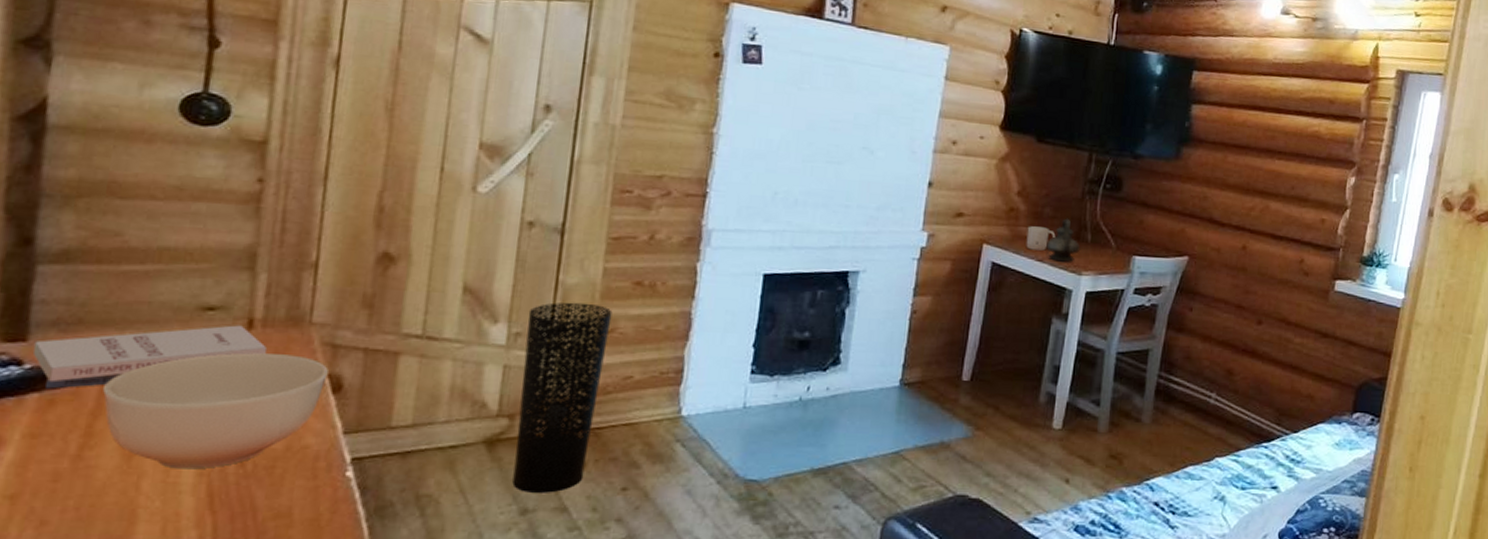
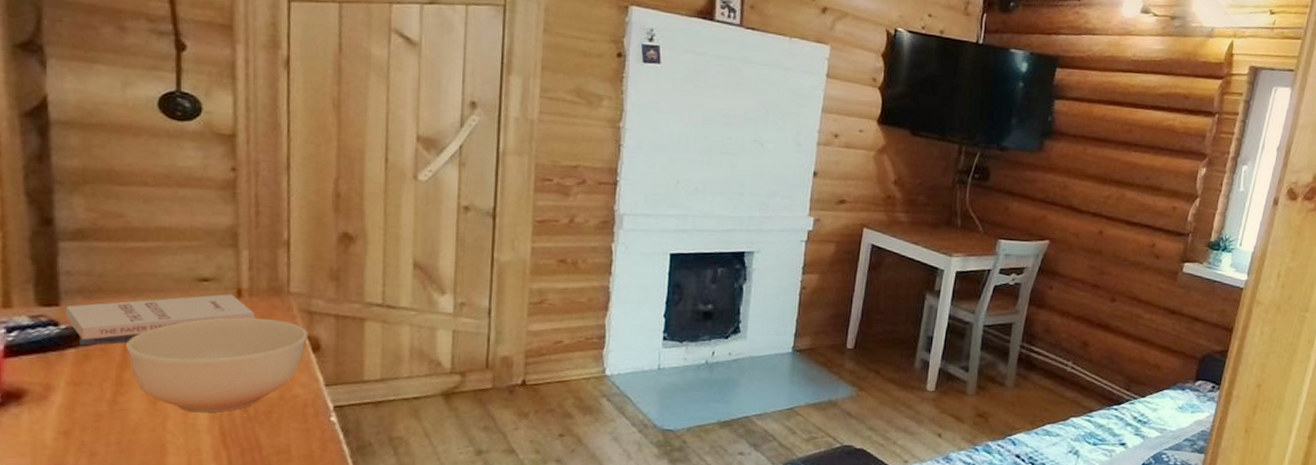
umbrella stand: present [512,302,613,493] -> none [468,277,542,438]
mug: present [1026,226,1056,251] -> none [902,212,929,234]
teapot: present [1045,218,1081,261] -> none [919,205,951,244]

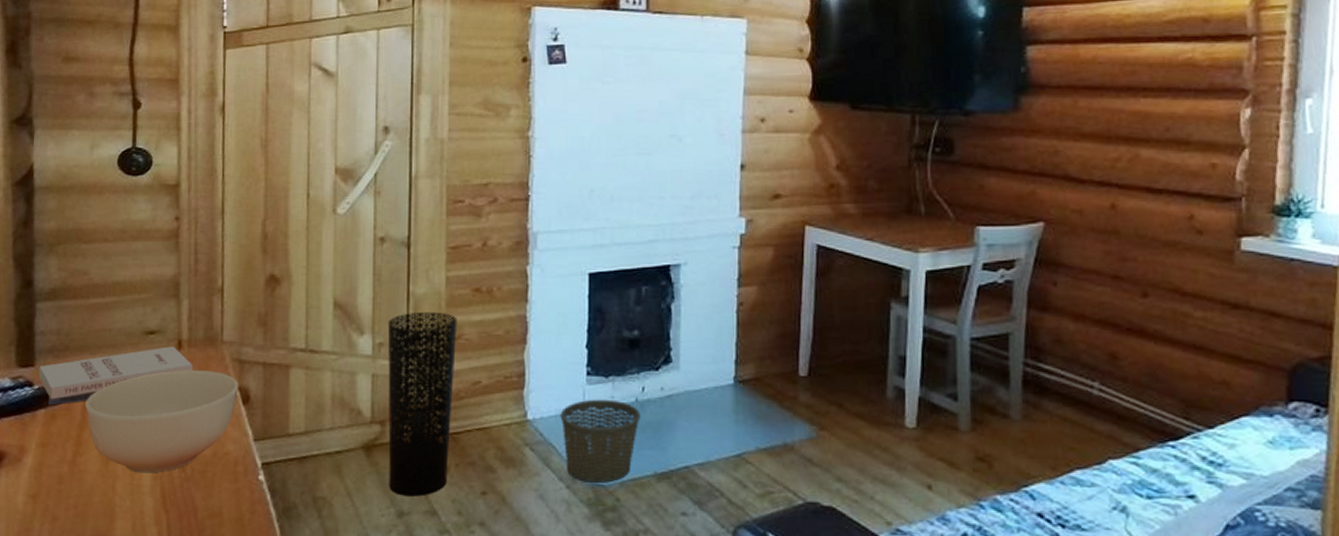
umbrella stand: none [468,277,542,438] -> present [387,311,457,497]
basket: none [636,360,709,429] -> present [560,399,641,483]

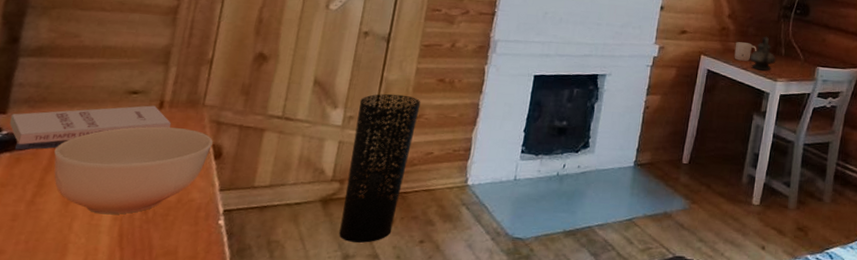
basket: present [560,399,641,483] -> none [494,171,560,237]
mug: none [851,202,884,228] -> present [734,42,757,61]
teapot: none [873,190,914,239] -> present [749,36,776,70]

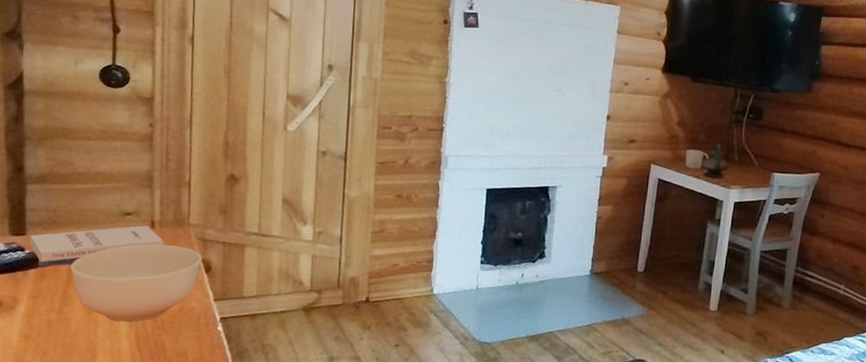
umbrella stand: present [339,93,421,243] -> none [323,210,382,346]

